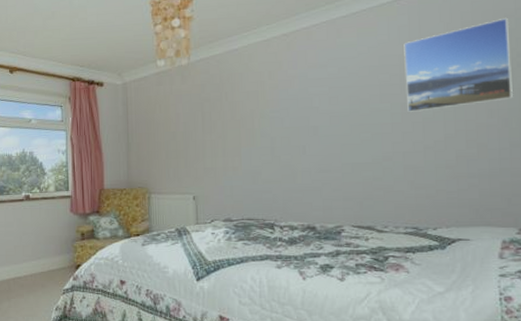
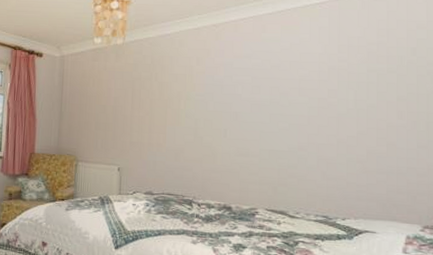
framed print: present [404,17,513,113] -> none [323,28,422,108]

